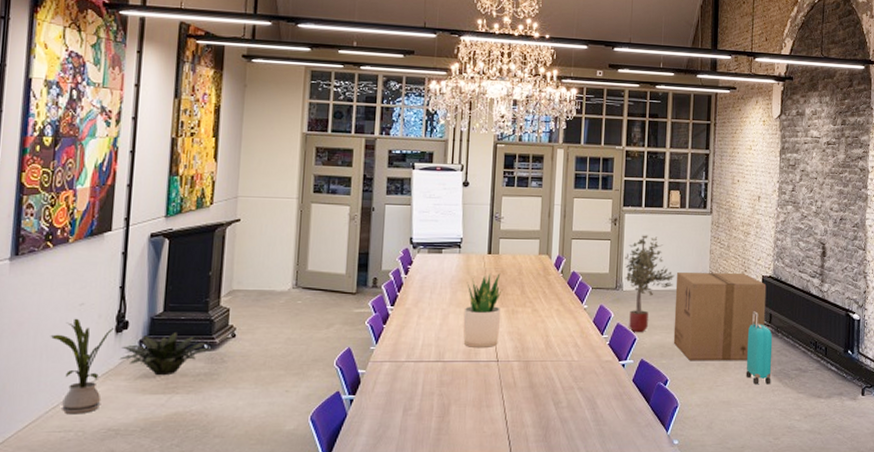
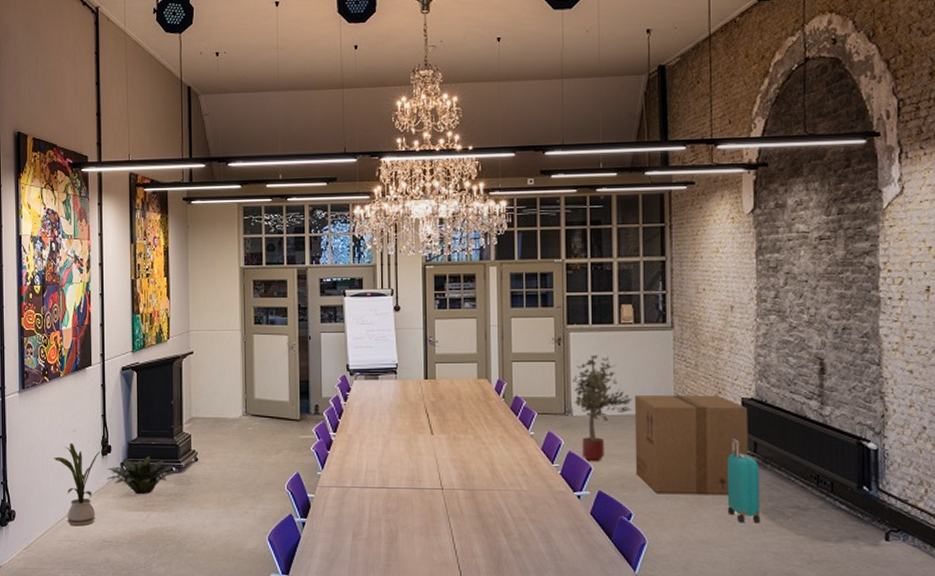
planter: present [463,273,503,347] -> none [404,399,443,475]

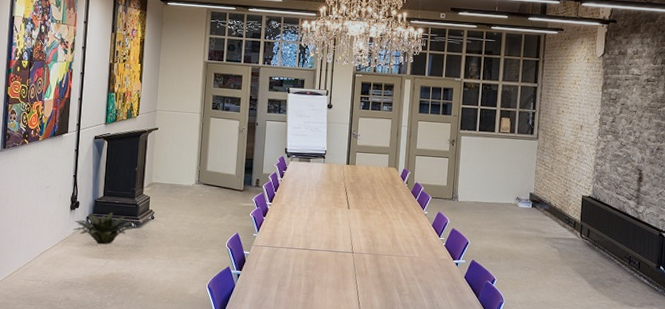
house plant: present [53,442,101,527] -> none [26,197,70,269]
potted tree: present [572,355,632,461] -> none [460,155,504,237]
cardboard box: present [634,396,749,496] -> none [500,188,586,269]
suitcase: present [727,439,761,524] -> none [564,226,590,291]

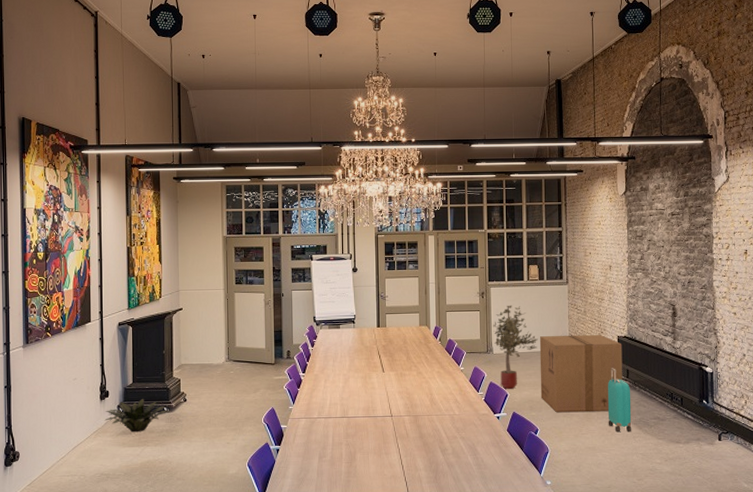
potted tree: none [460,155,504,237] -> present [493,305,538,389]
cardboard box: none [500,188,586,269] -> present [539,335,623,413]
suitcase: none [564,226,590,291] -> present [607,368,632,433]

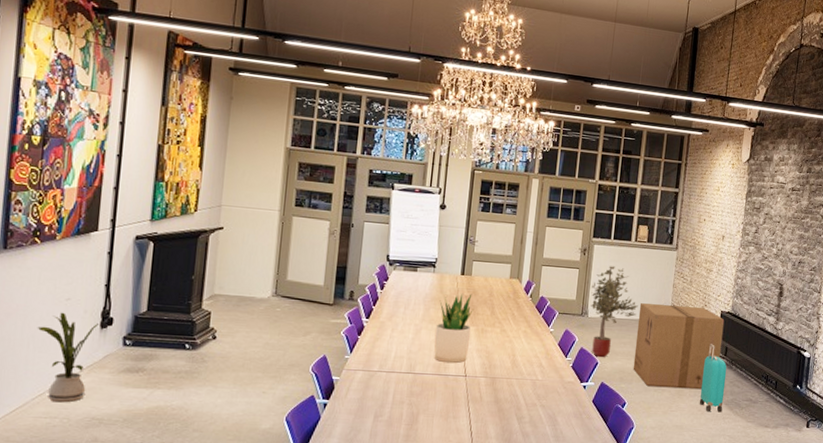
house plant: none [55,390,100,463] -> present [37,312,100,403]
plant: present [104,398,171,433] -> none [103,330,194,371]
planter: none [361,343,392,405] -> present [434,293,474,363]

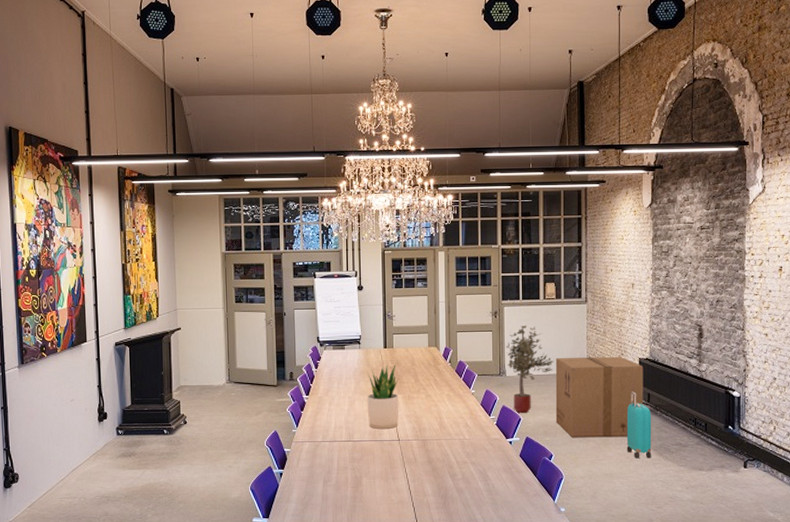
house plant: present [37,312,100,403] -> none [53,411,98,485]

